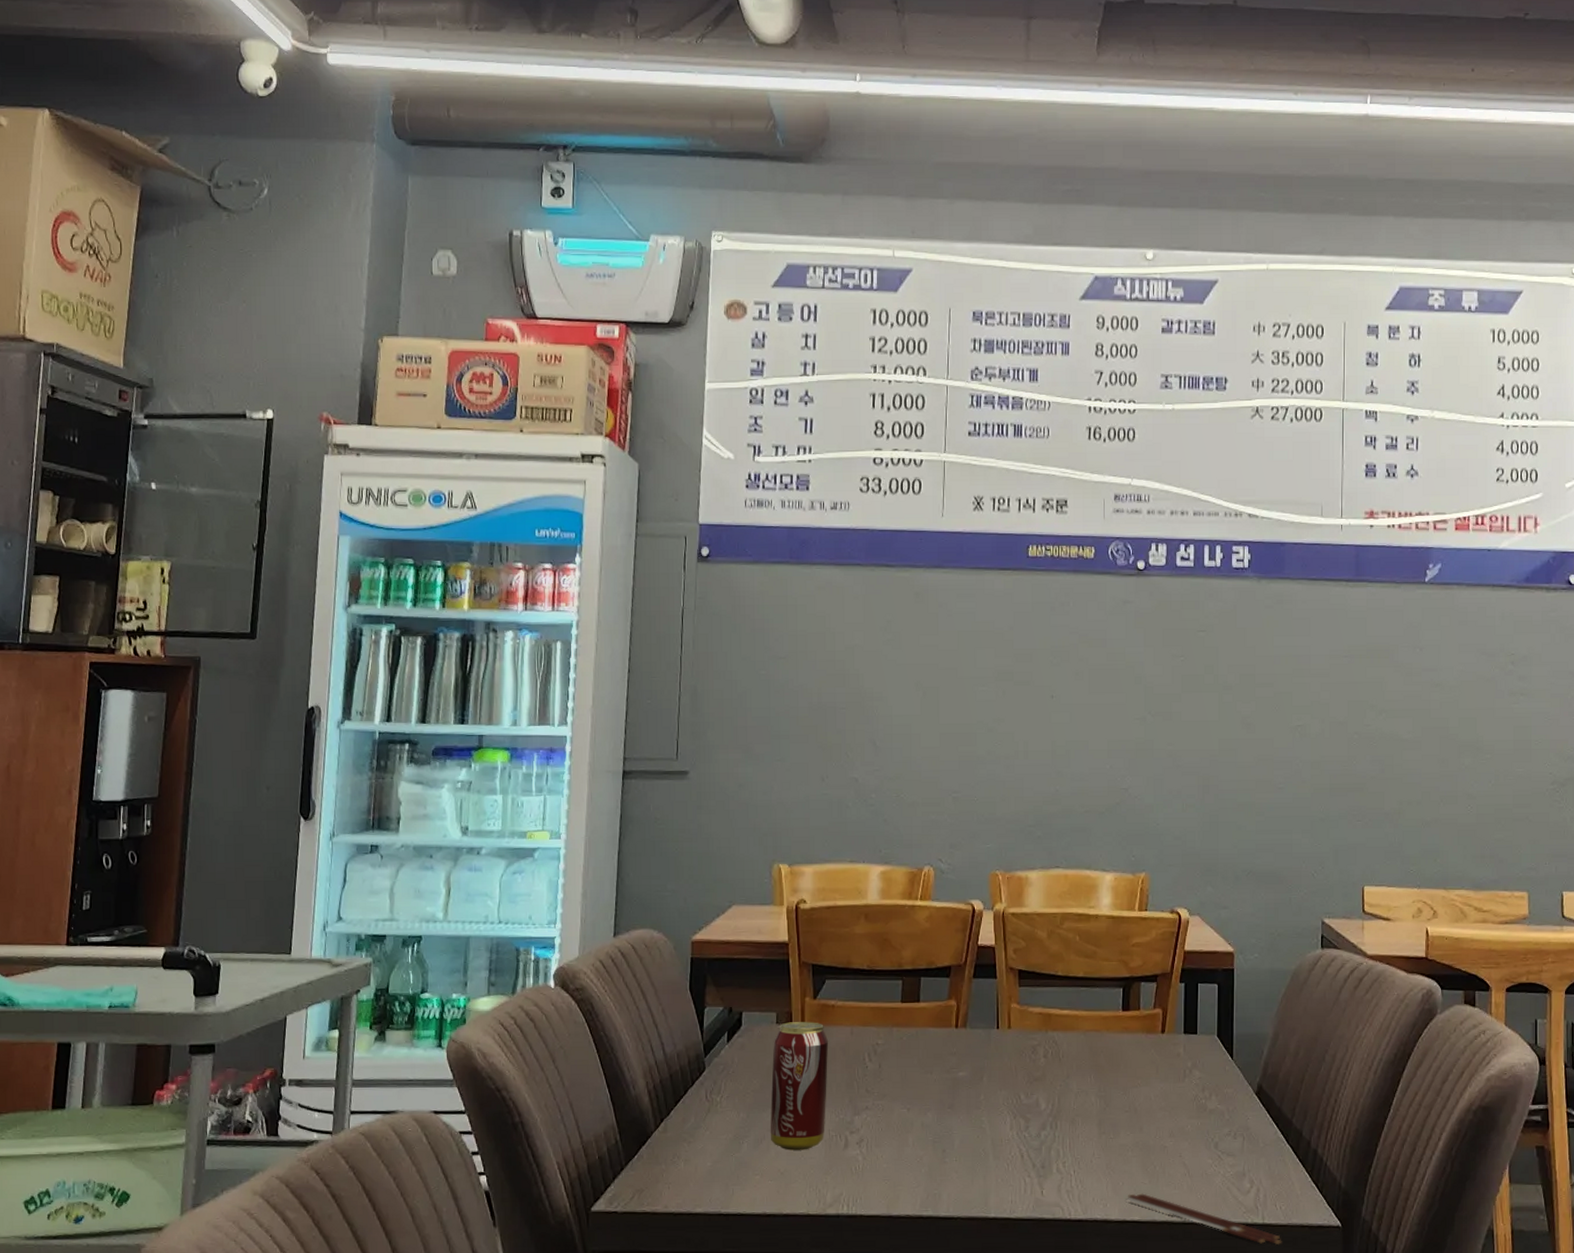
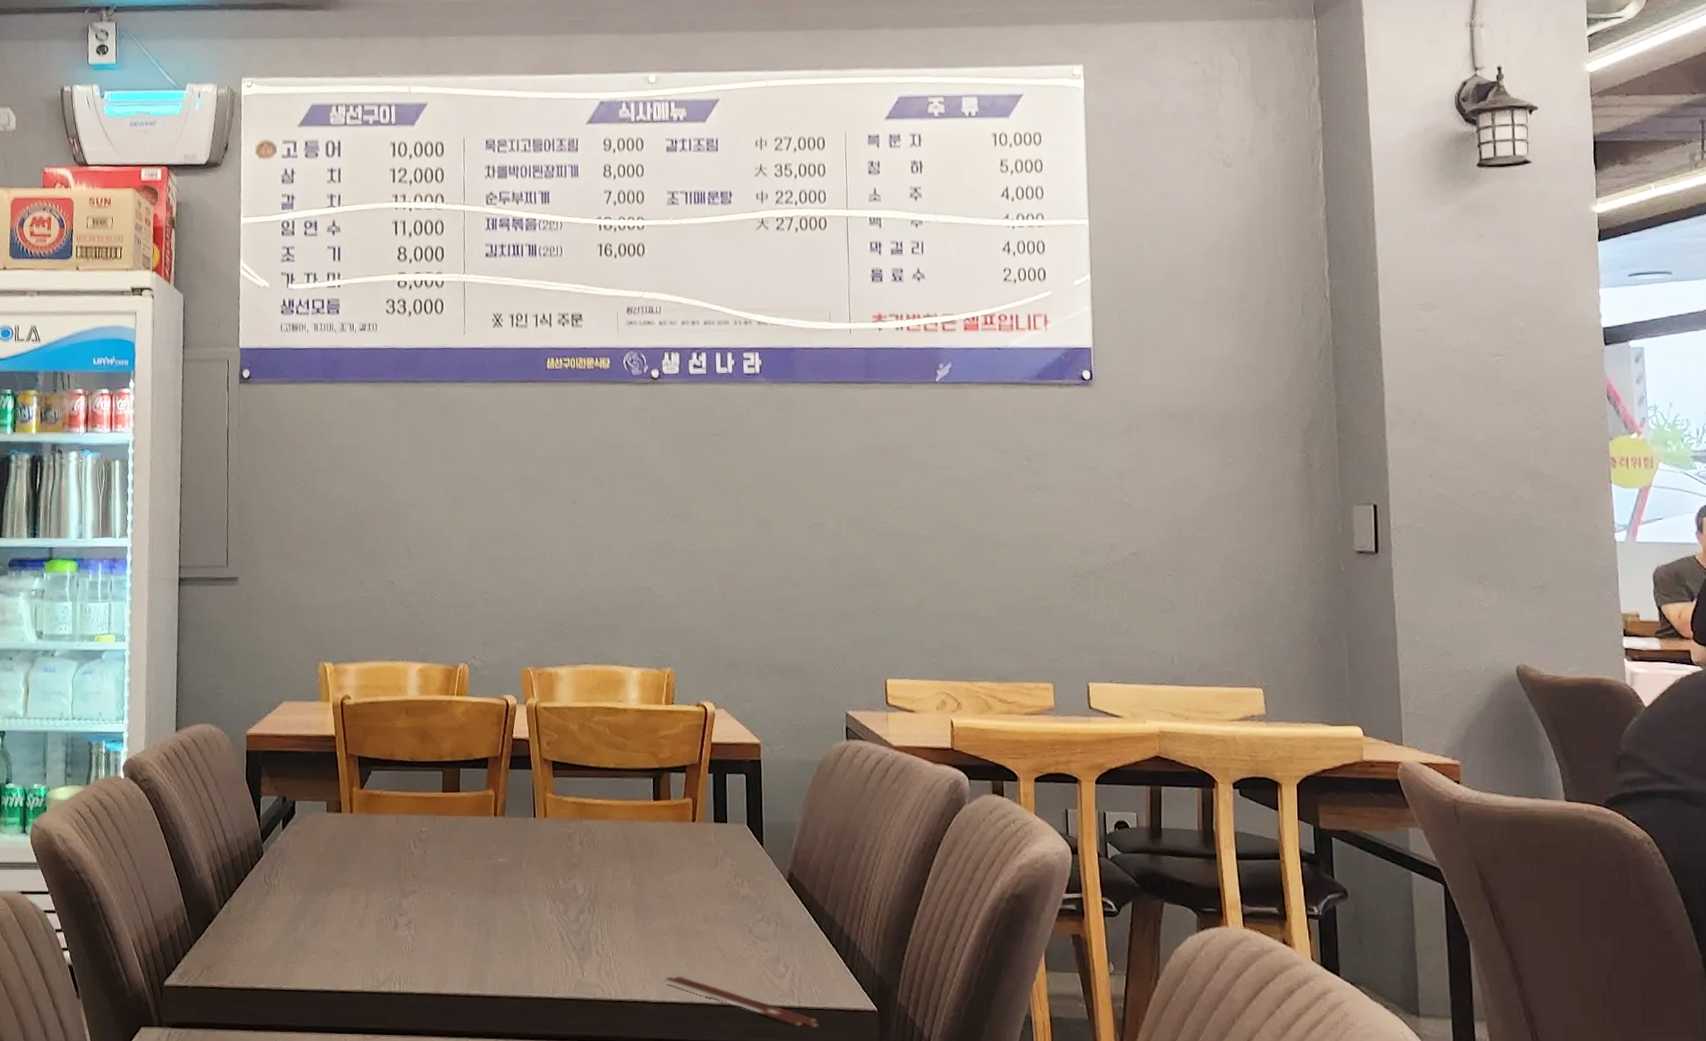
beverage can: present [770,1022,829,1150] -> none [324,810,376,931]

